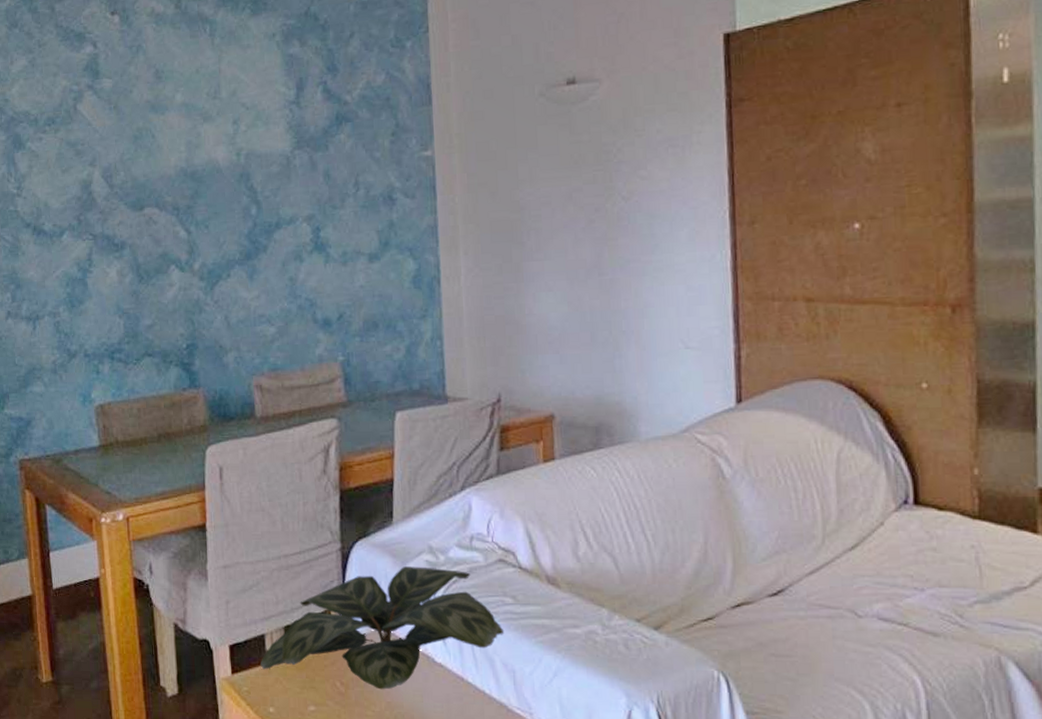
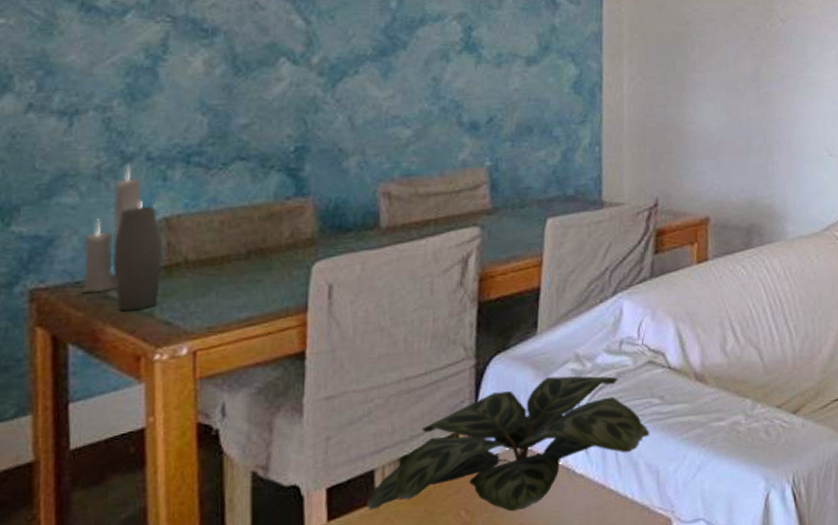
candle: none [50,361,85,465] -> present [82,165,143,293]
vase: none [68,395,101,481] -> present [113,207,163,312]

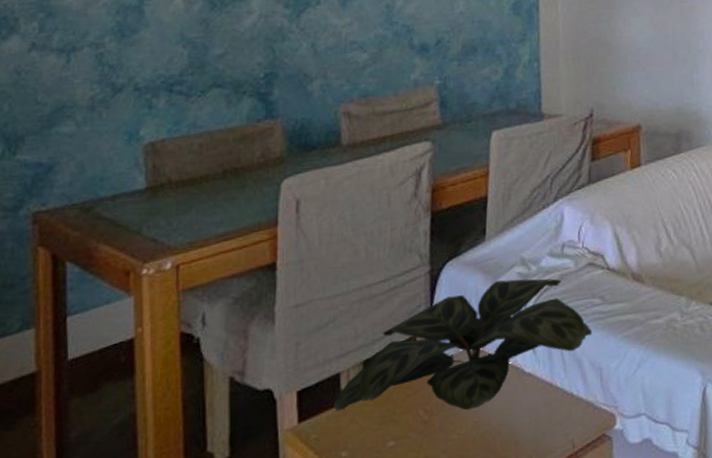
candle: present [82,165,143,293] -> none [78,96,131,214]
vase: present [113,207,163,312] -> none [105,133,149,230]

